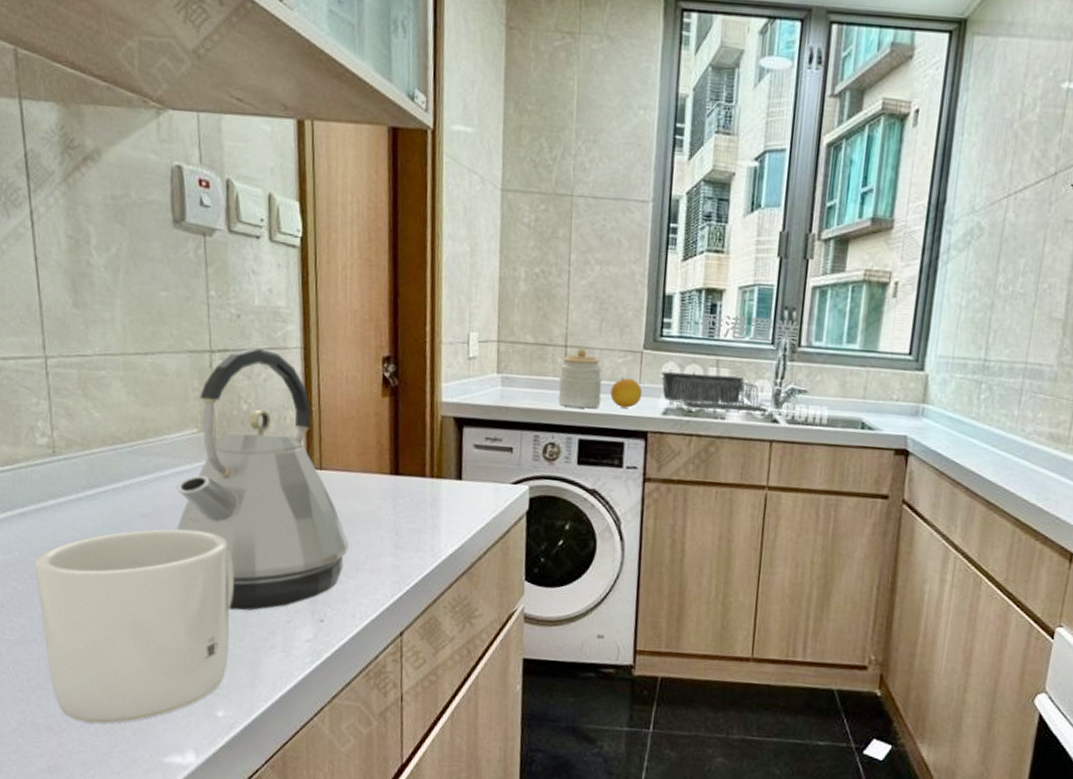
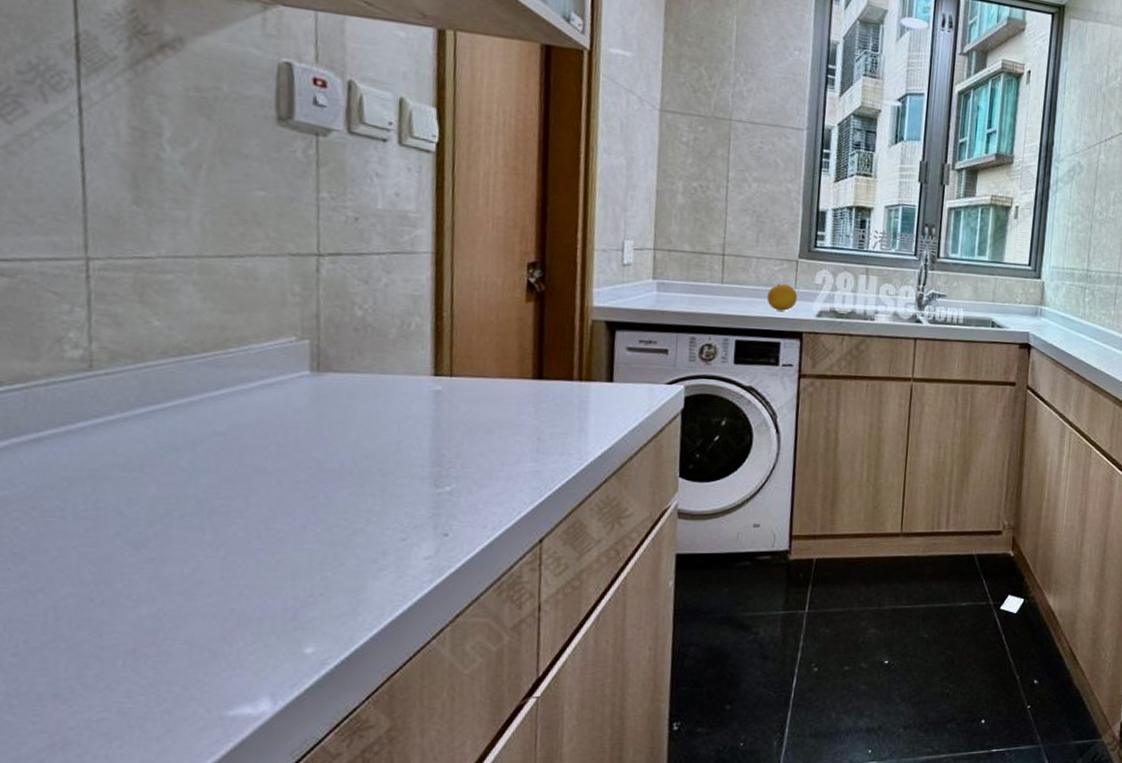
mug: present [35,529,234,724] -> none [49,446,336,681]
kettle: present [176,348,349,611] -> none [262,252,482,532]
jar: present [558,348,603,409] -> none [715,256,760,312]
dish rack: present [660,371,769,416] -> none [814,278,913,317]

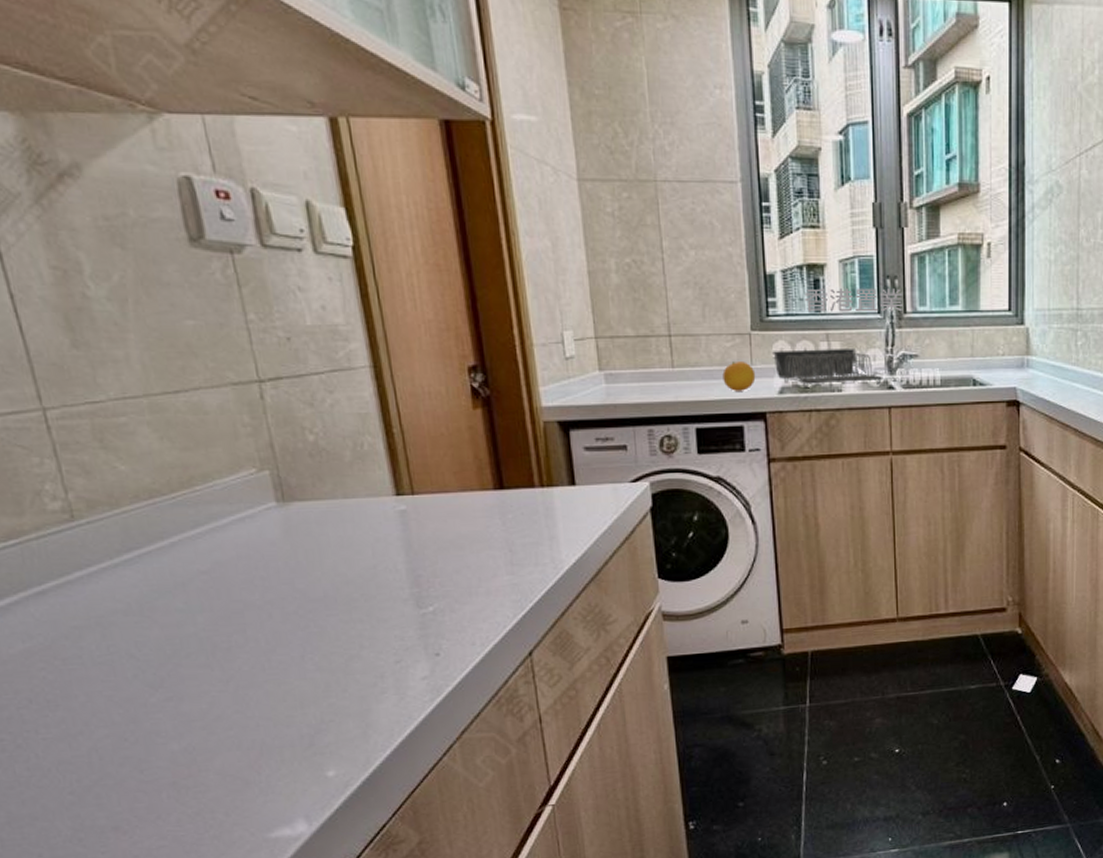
dish rack: none [814,278,913,317] -> present [771,349,884,387]

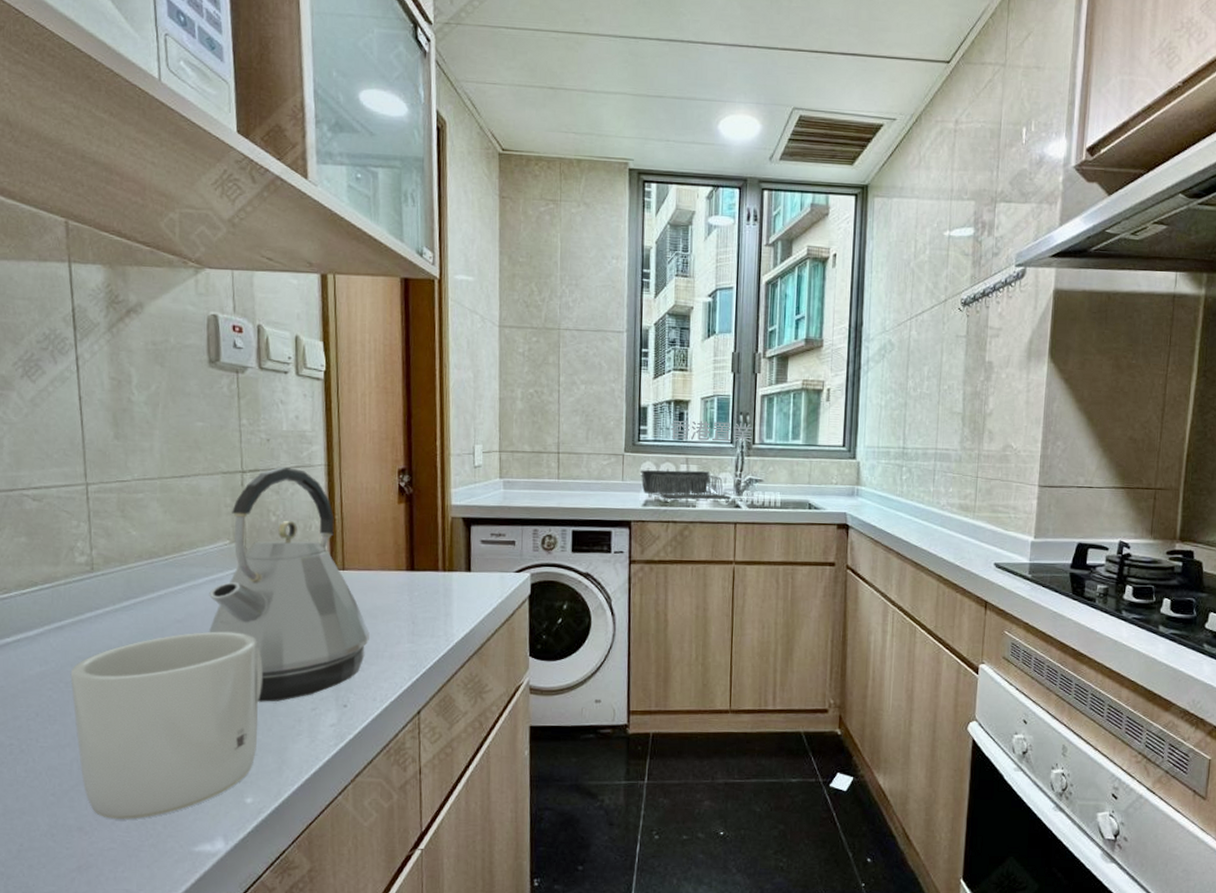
mug: none [66,579,332,813] -> present [70,631,263,819]
kettle: none [239,372,458,660] -> present [209,467,370,702]
fruit: present [722,362,756,391] -> none [598,477,625,502]

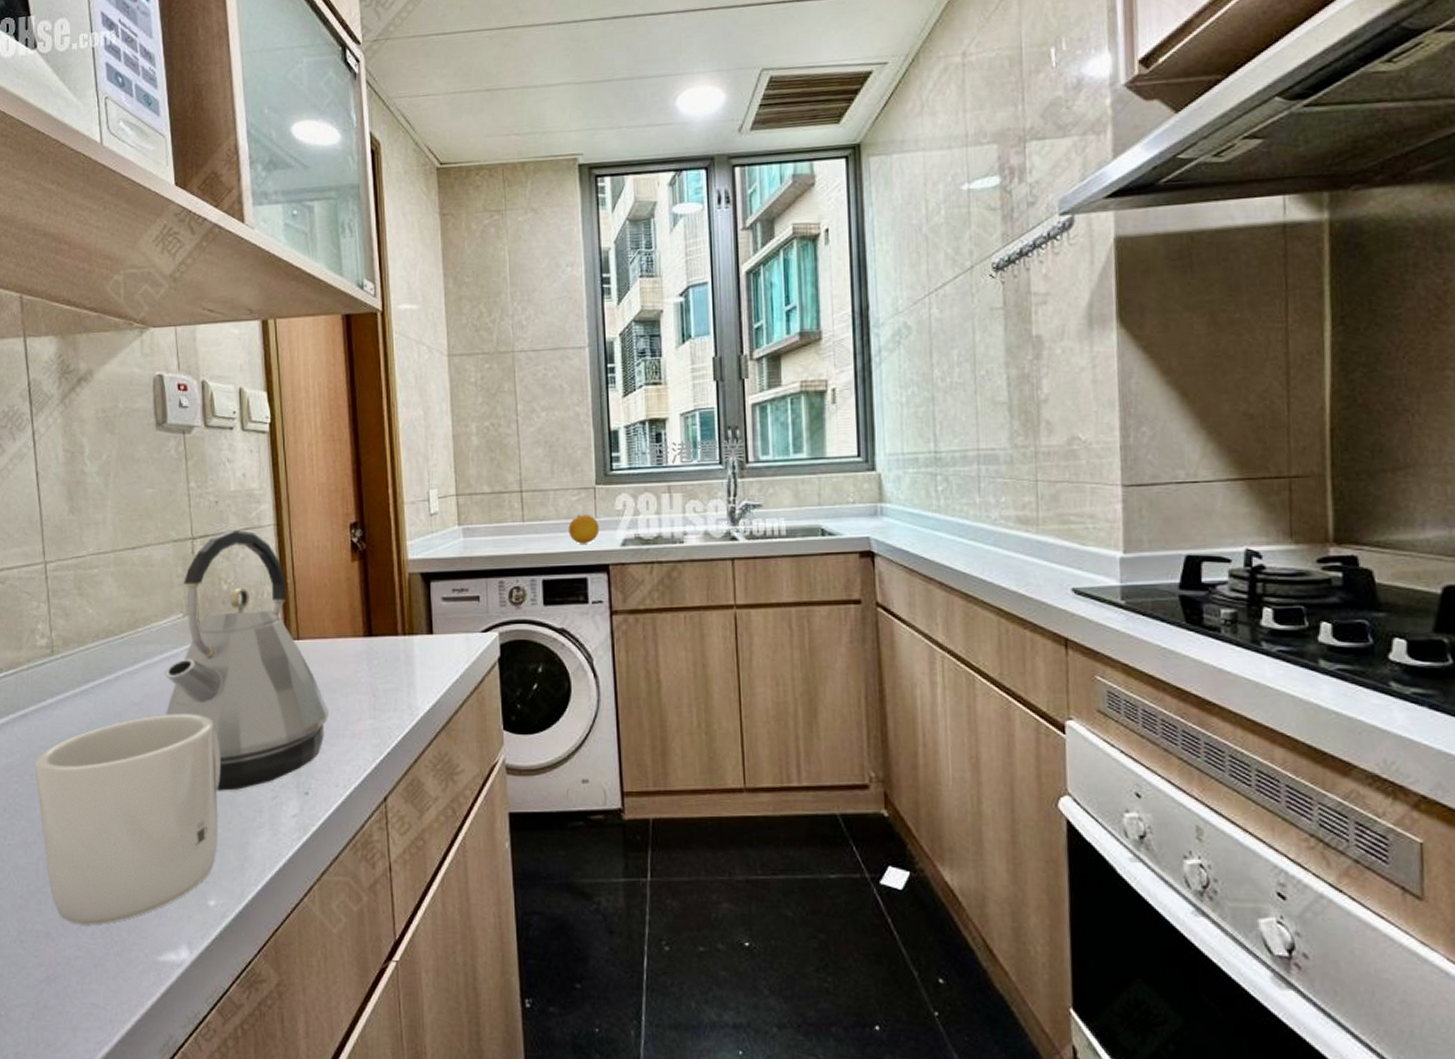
fruit: none [598,477,625,502] -> present [568,515,600,544]
dish rack: present [639,470,732,502] -> none [615,500,726,539]

